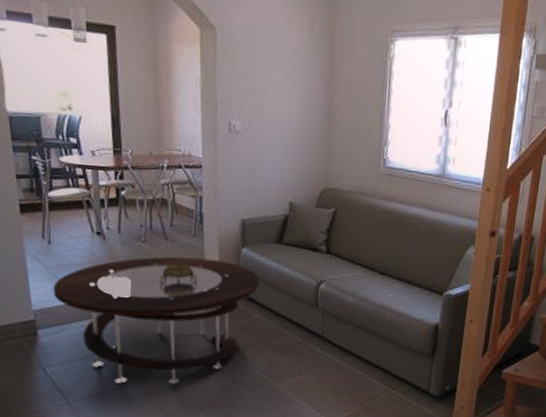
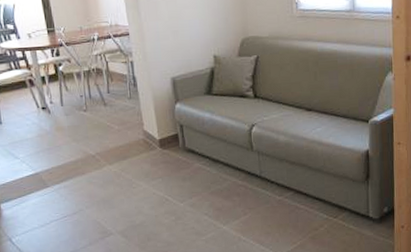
coffee table: present [53,256,260,385] -> none [9,118,196,244]
decorative bowl: present [159,263,197,284] -> none [104,126,139,147]

